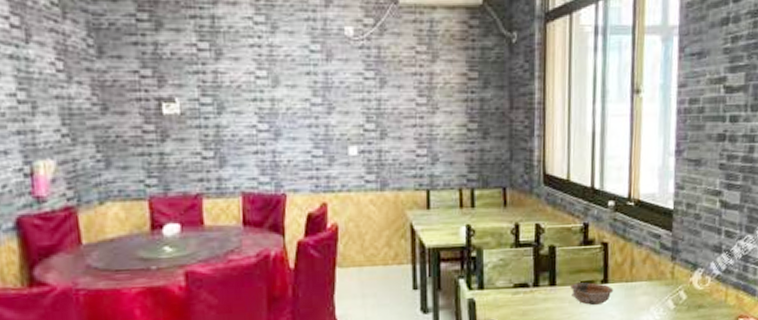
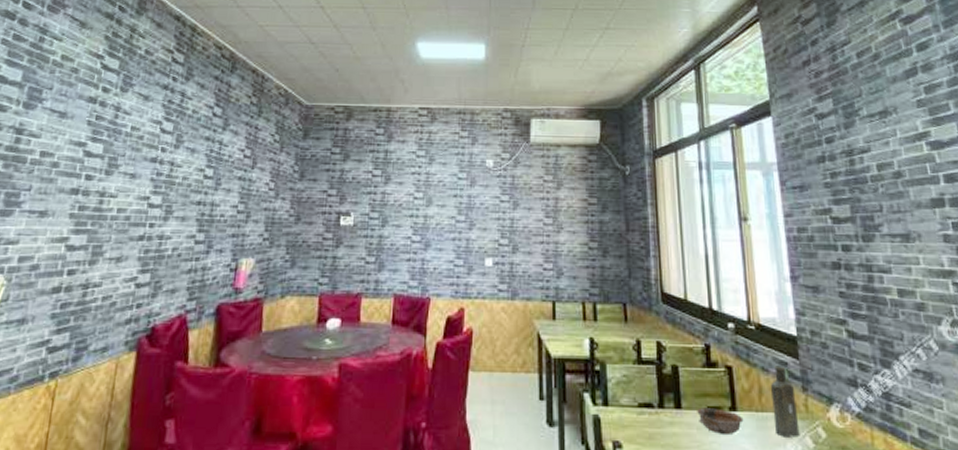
bottle: none [641,238,665,302] -> present [771,366,800,438]

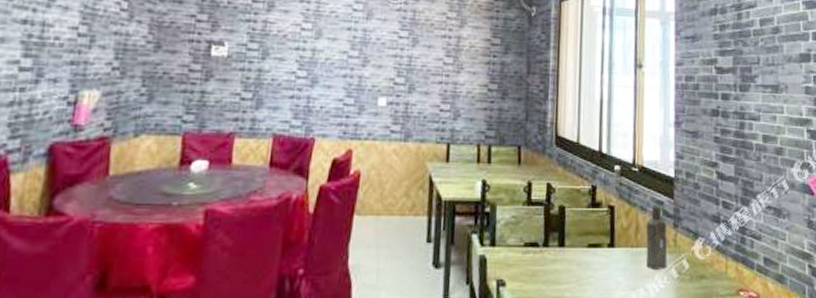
bowl: present [697,408,744,434] -> none [579,245,620,269]

